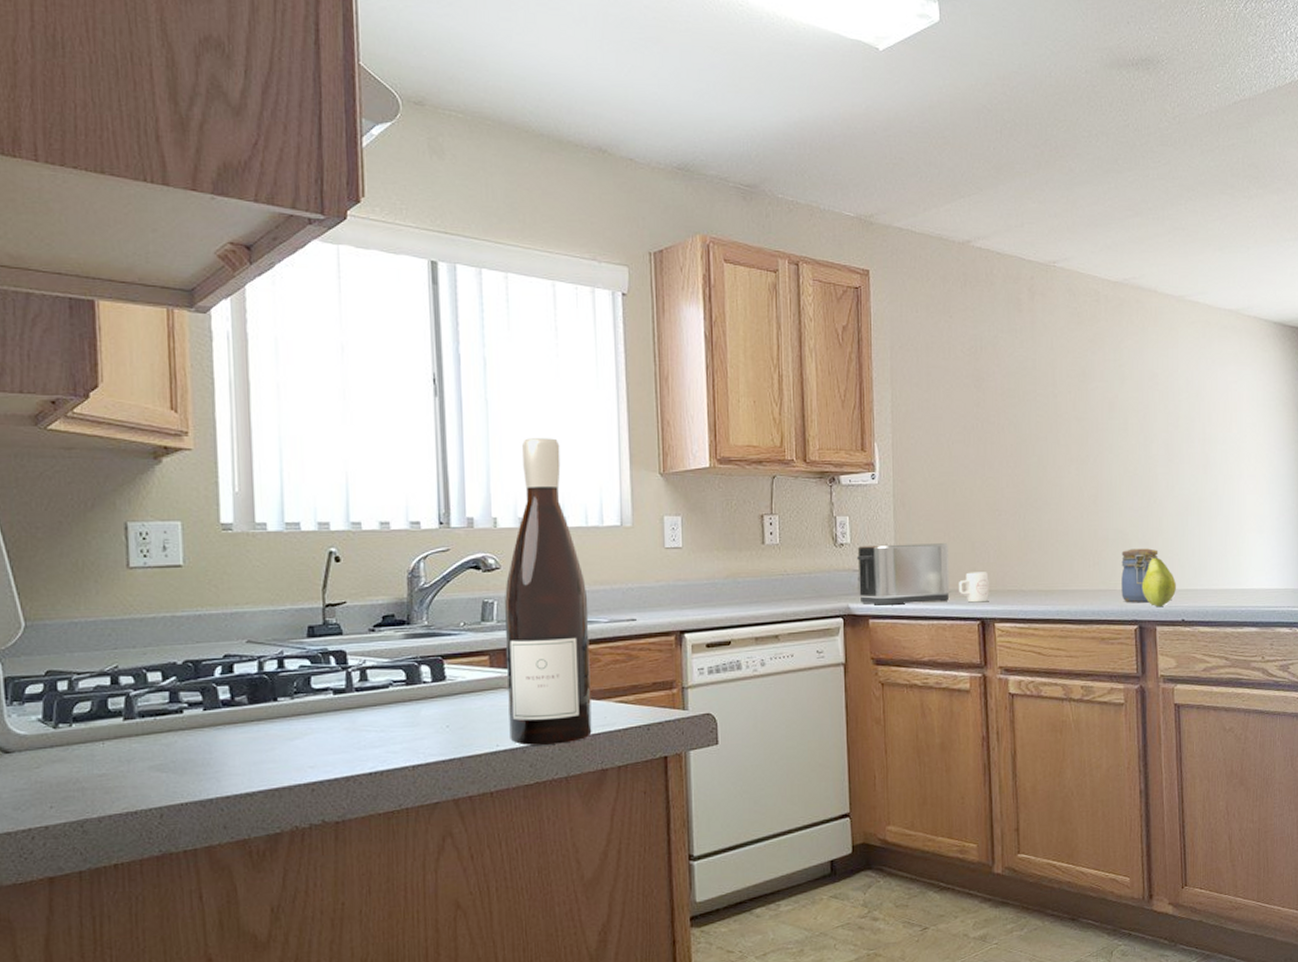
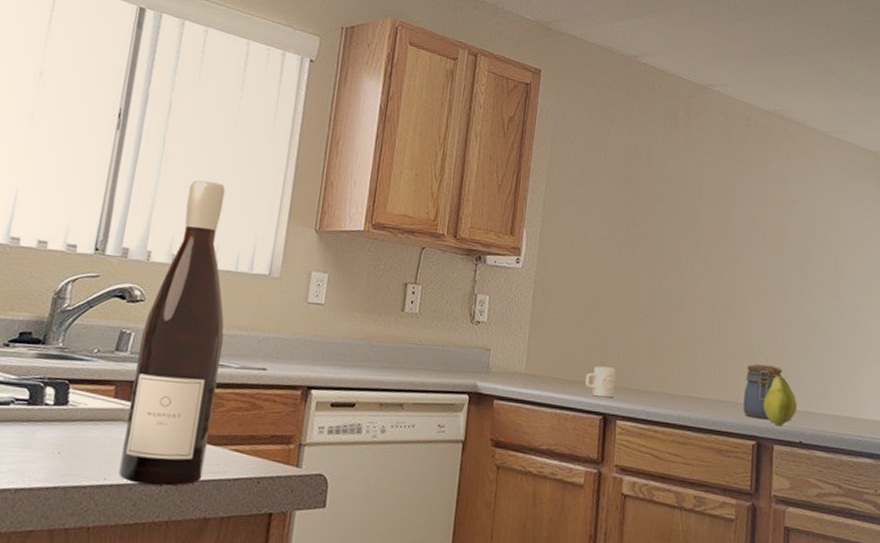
toaster: present [857,543,950,605] -> none [488,326,581,393]

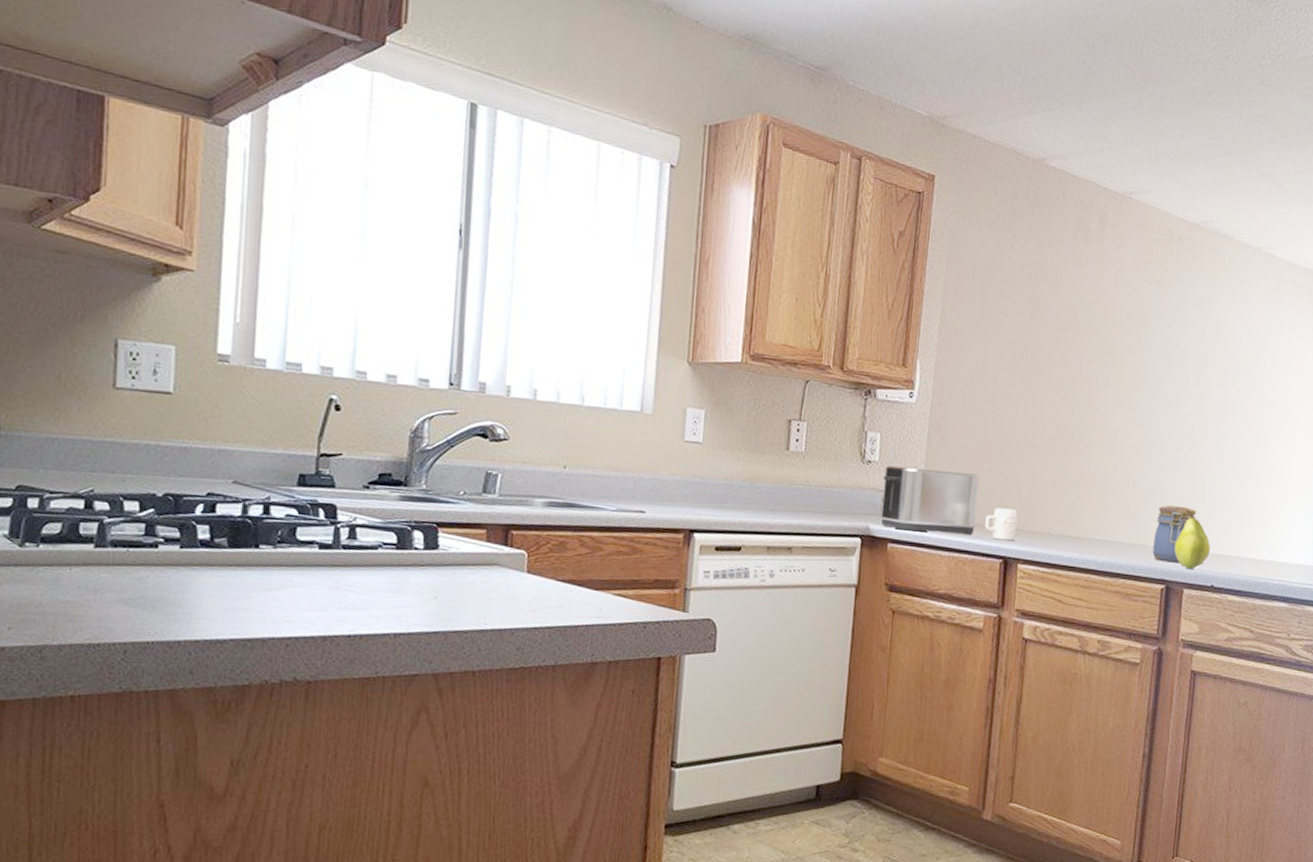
bottle: present [118,180,226,486] -> none [499,306,597,631]
toaster: none [488,326,581,393] -> present [881,466,980,536]

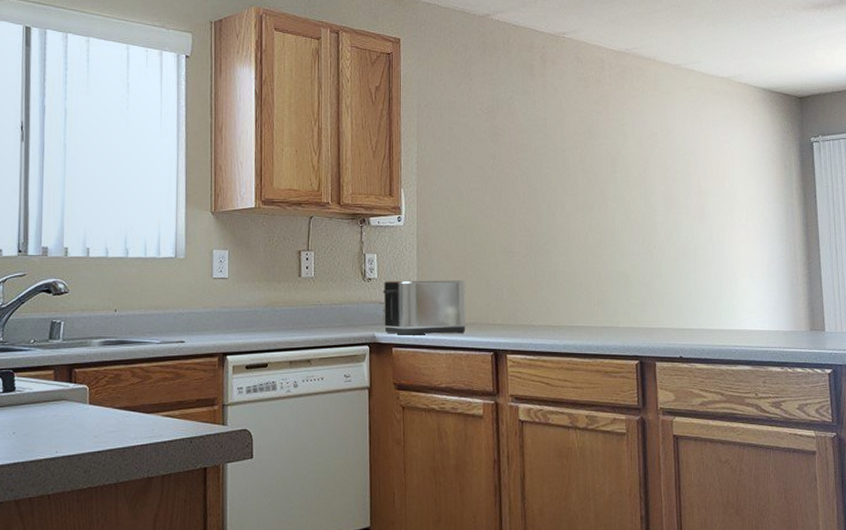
mug: present [985,507,1018,541] -> none [475,307,502,335]
jar: present [1152,505,1197,563] -> none [624,290,658,340]
fruit: present [1174,515,1211,570] -> none [642,297,674,345]

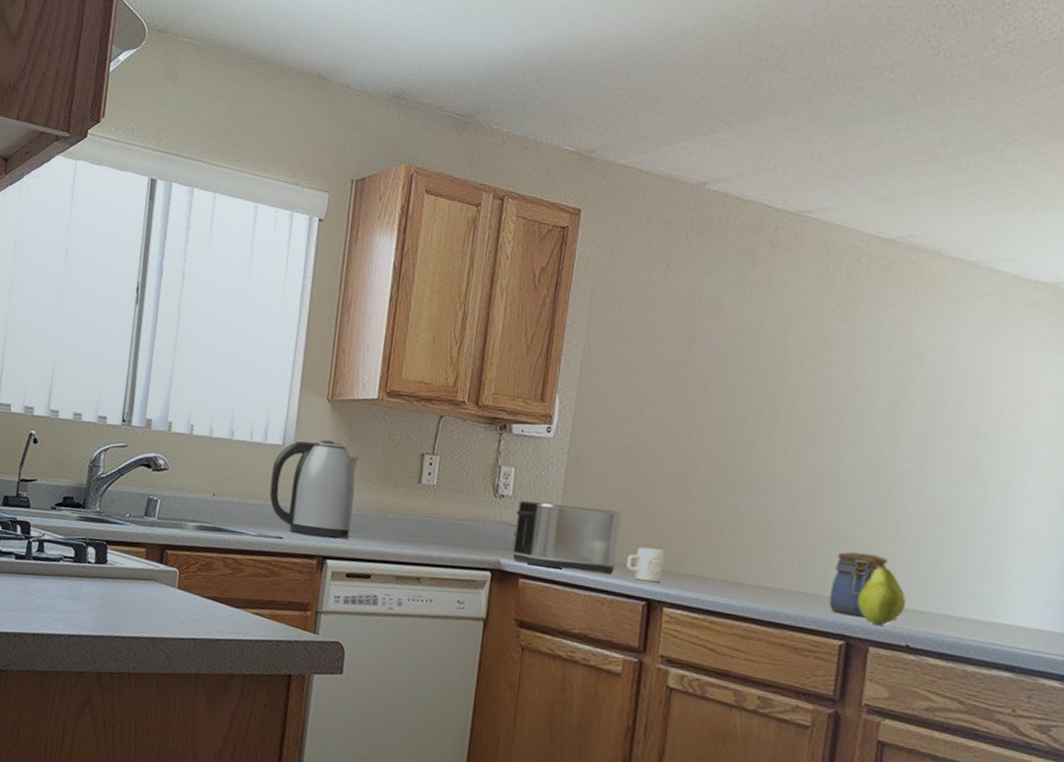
kettle: none [168,248,245,335] -> present [269,439,359,539]
mug: none [475,307,502,335] -> present [626,547,666,583]
jar: none [624,290,658,340] -> present [829,552,889,618]
fruit: none [642,297,674,345] -> present [857,564,906,626]

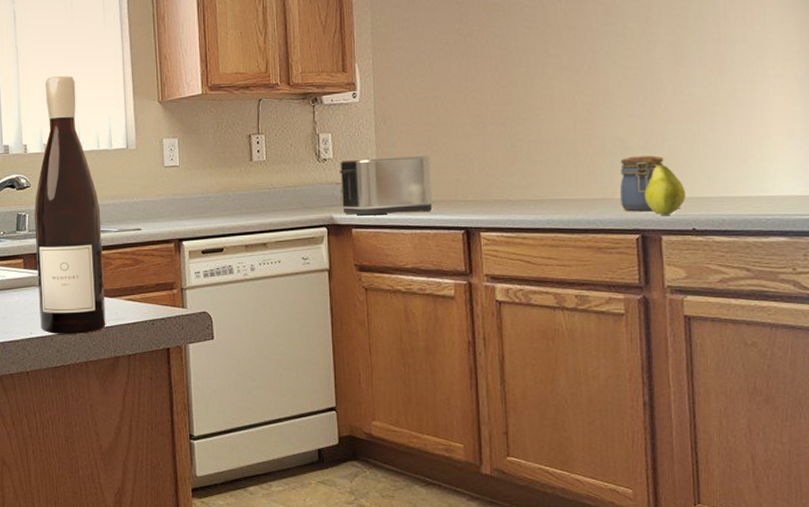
bottle: none [152,351,242,643] -> present [33,76,106,334]
kettle: present [269,439,359,539] -> none [121,136,199,223]
mug: present [626,547,666,583] -> none [442,182,474,213]

